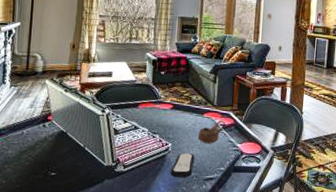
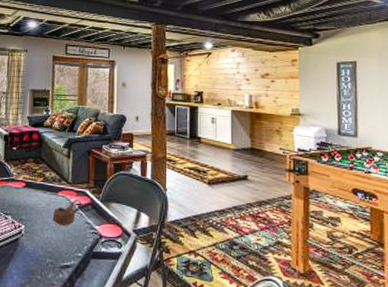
remote control: present [170,153,195,178] -> none [24,236,50,265]

